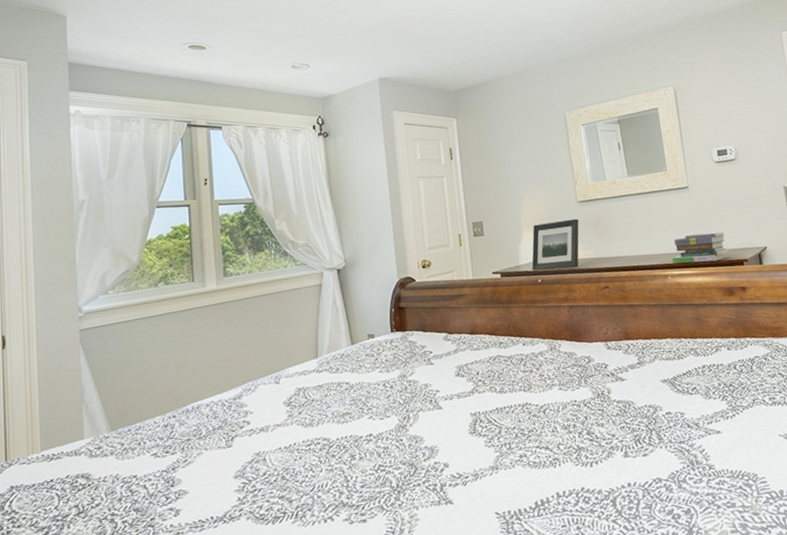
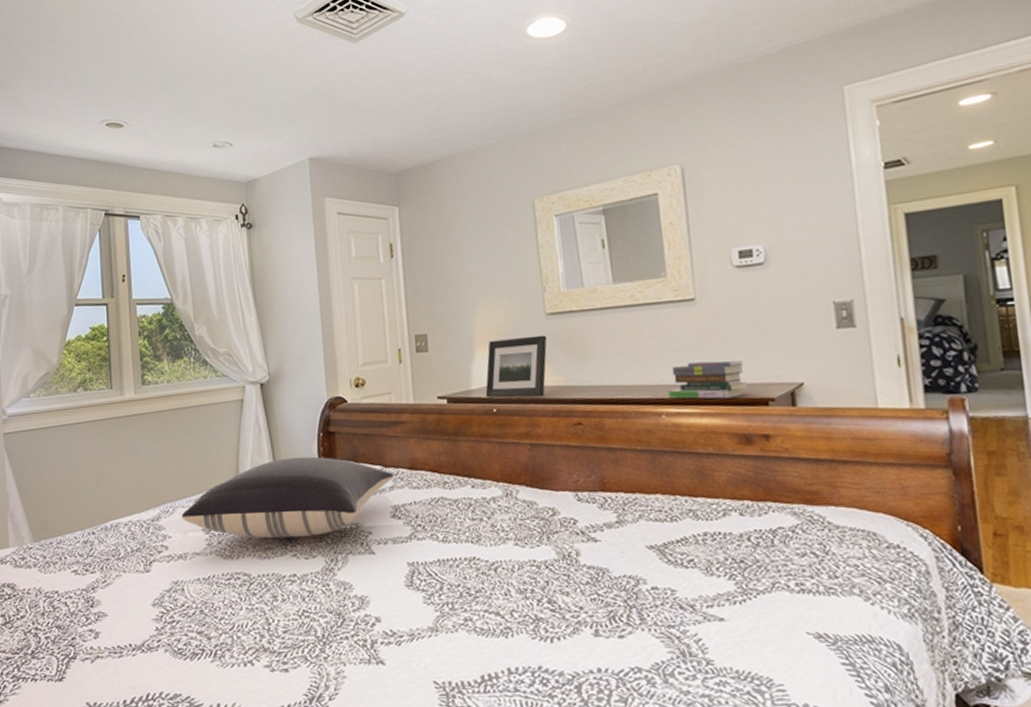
pillow: none [263,329,458,406] -> present [181,456,394,538]

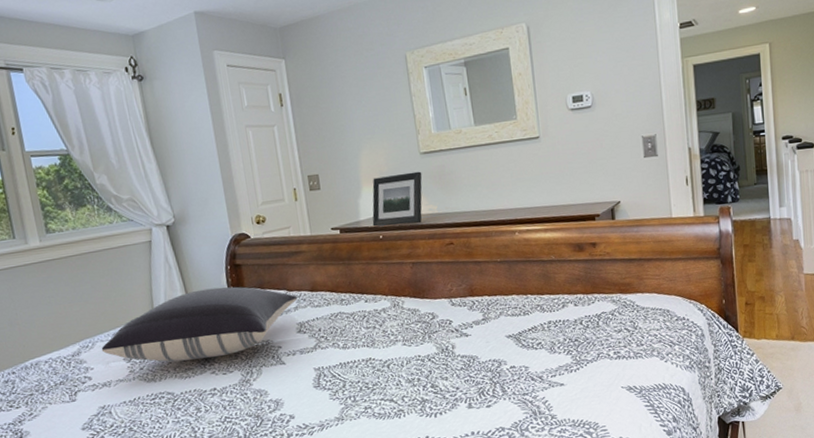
books: present [667,360,747,399] -> none [519,186,580,219]

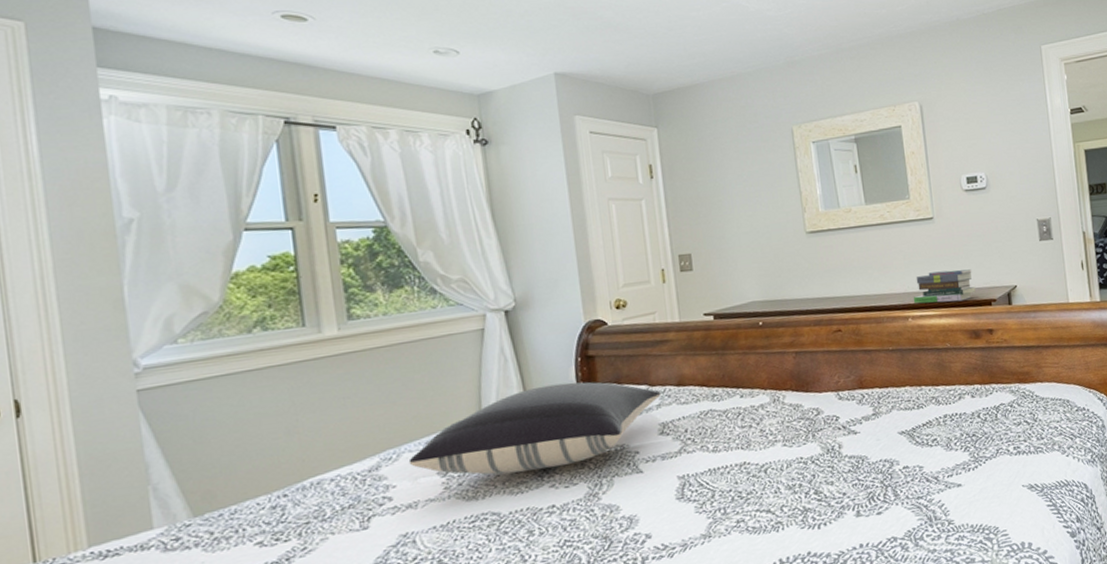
picture frame: present [372,171,423,227] -> none [751,252,808,312]
books: none [519,186,580,219] -> present [913,269,975,304]

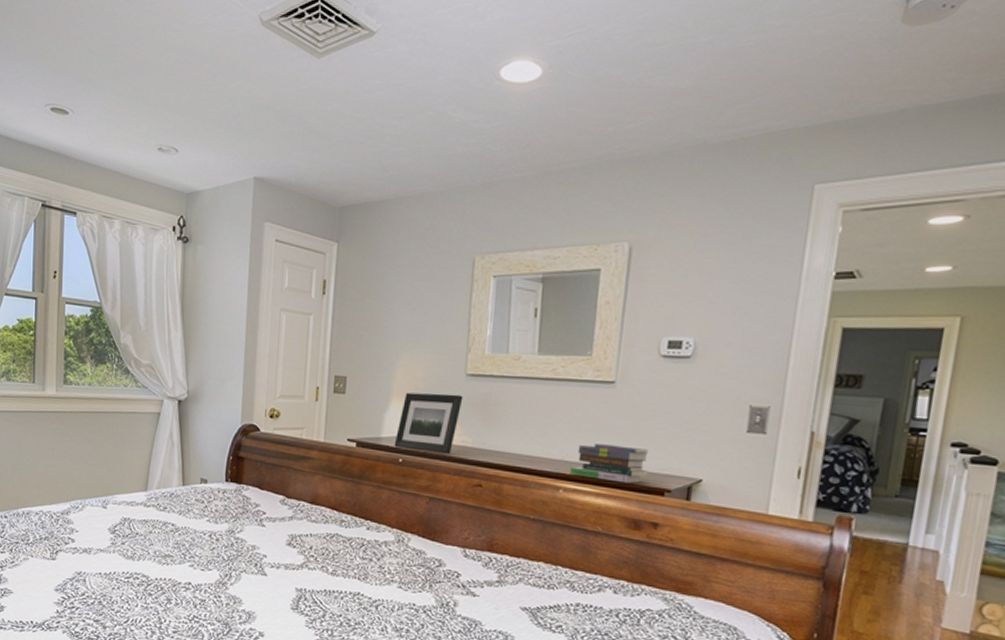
pillow: present [408,382,661,475] -> none [89,474,295,551]
picture frame: none [751,252,808,312] -> present [394,392,463,455]

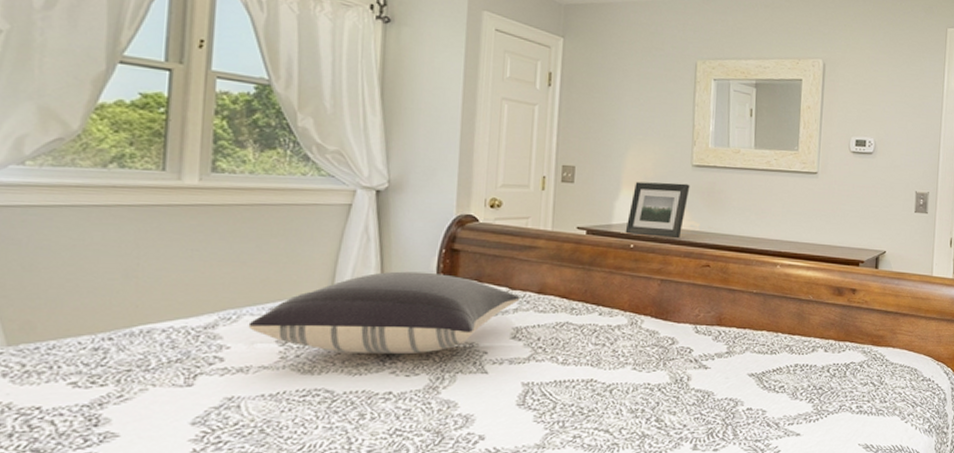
pillow: none [89,474,295,551] -> present [248,271,520,355]
books: present [569,443,649,484] -> none [784,225,846,257]

